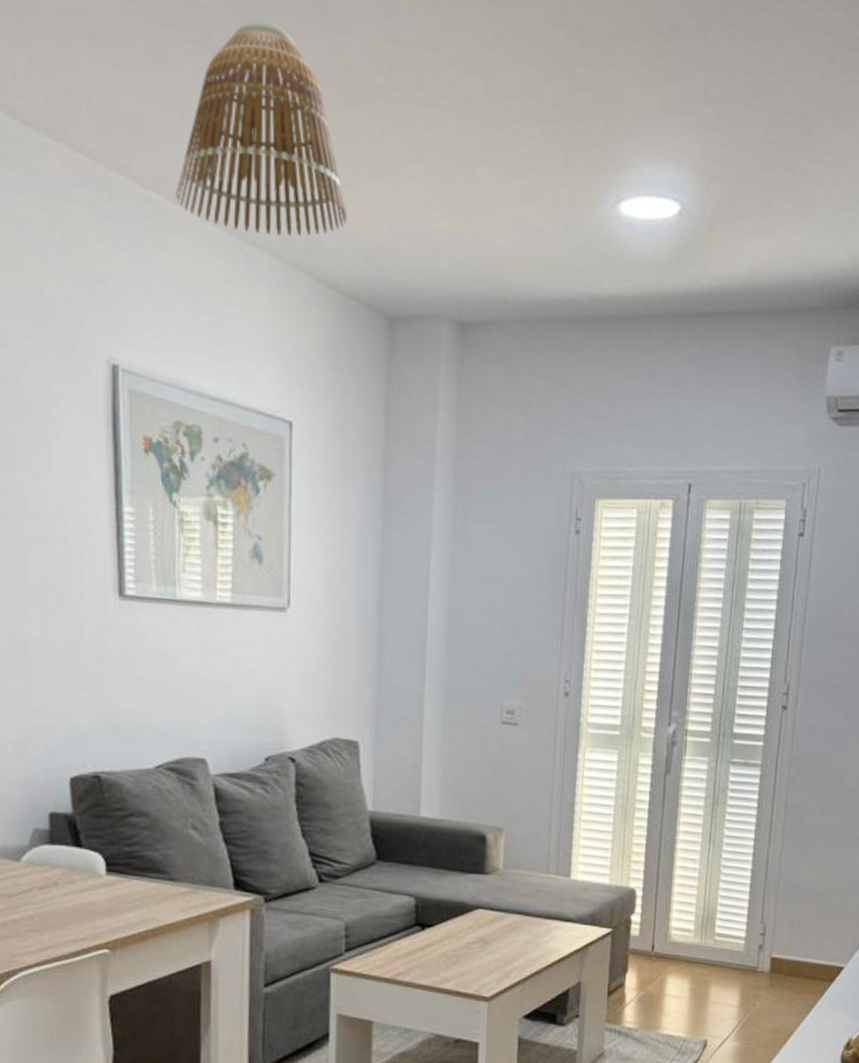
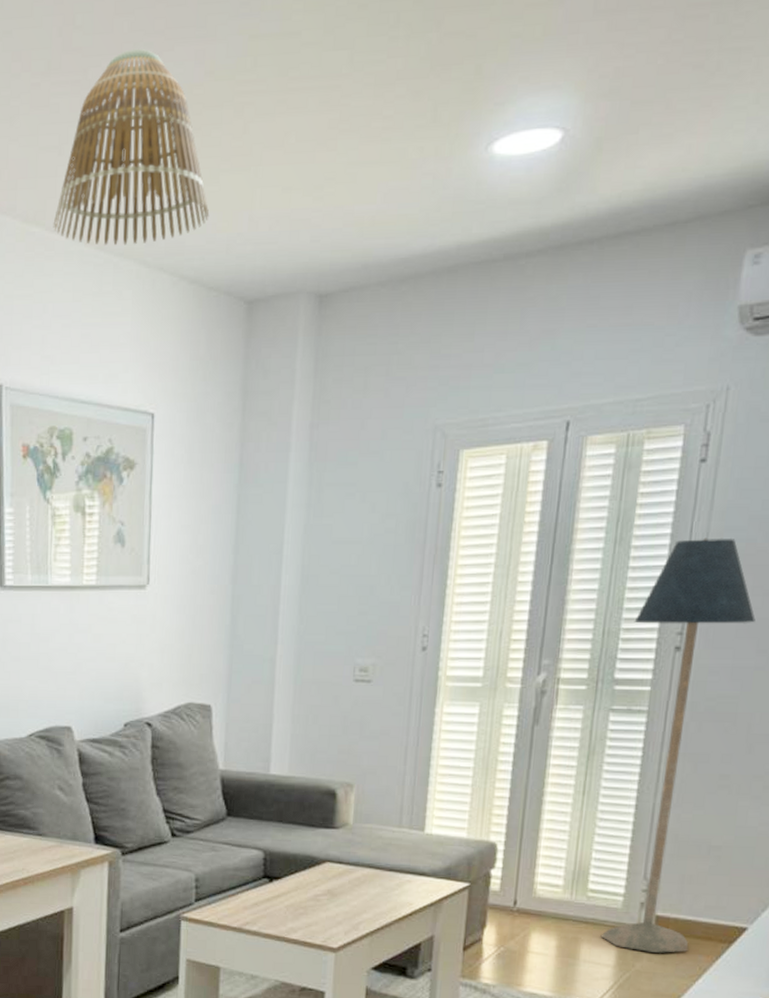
floor lamp: none [726,606,845,992] -> present [600,538,756,953]

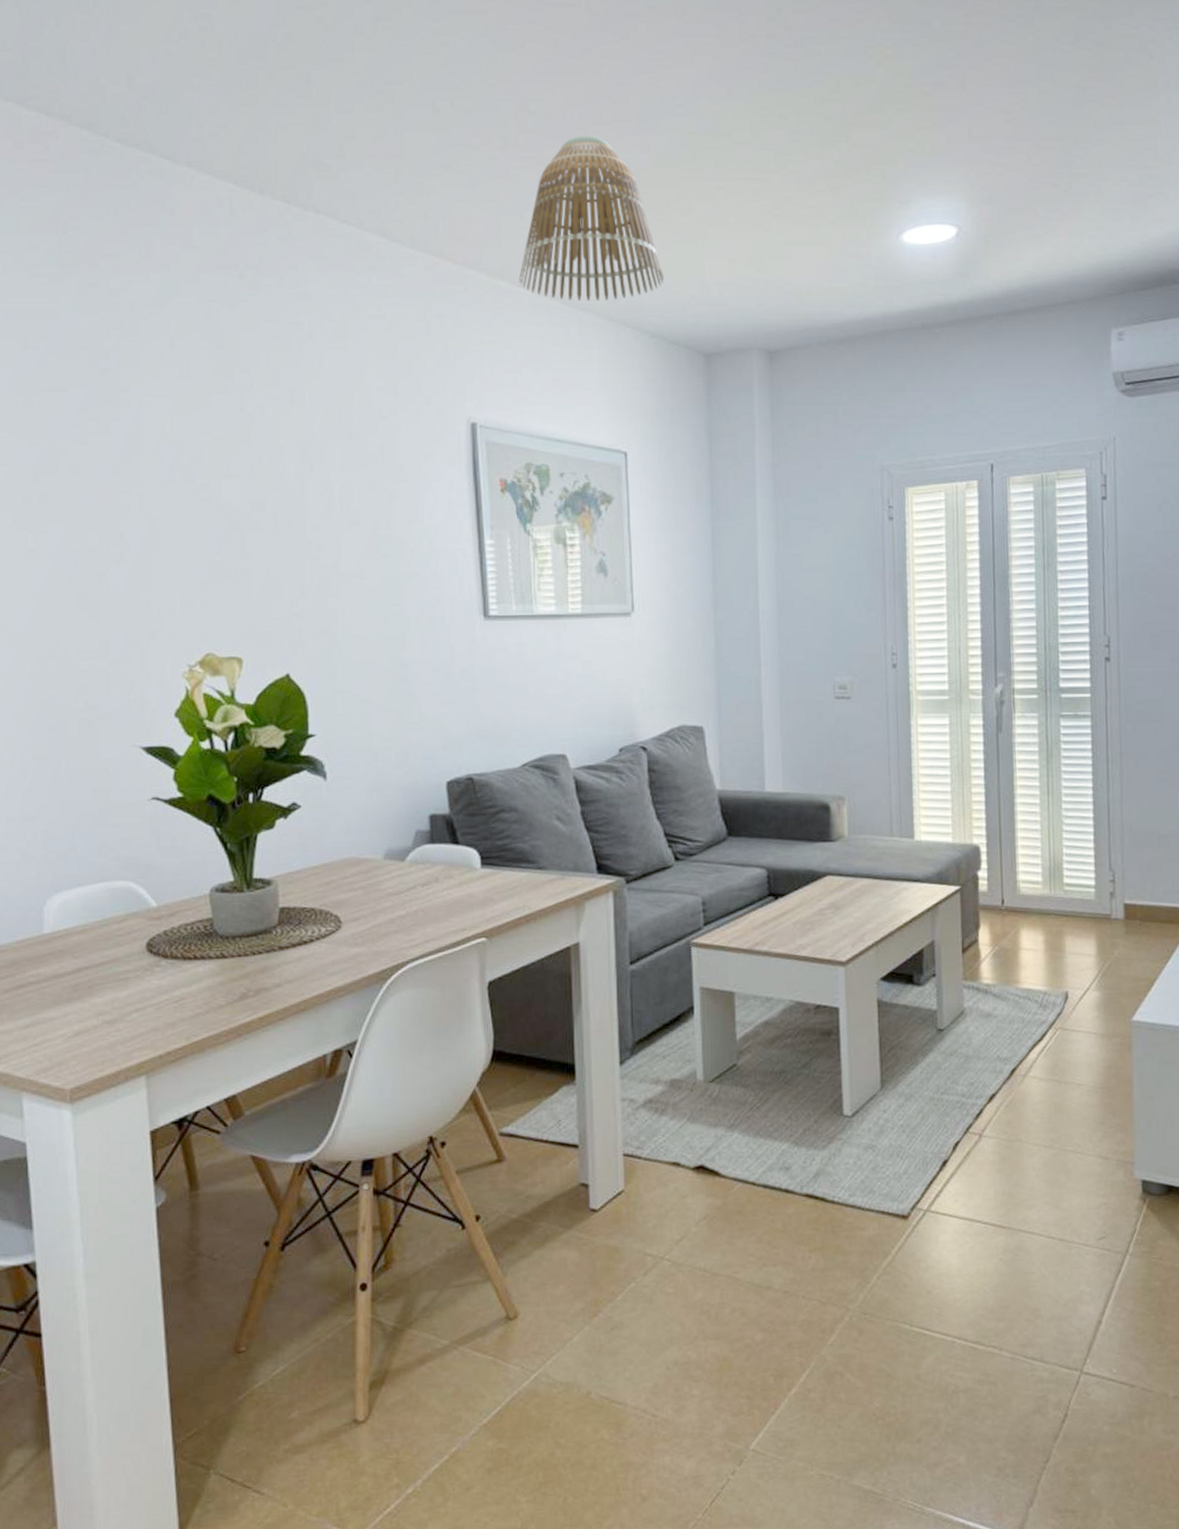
floor lamp: present [600,538,756,953] -> none [1069,563,1165,939]

